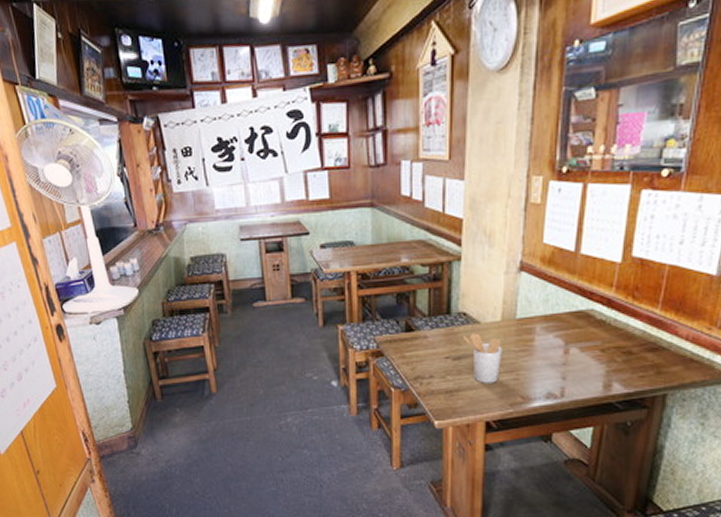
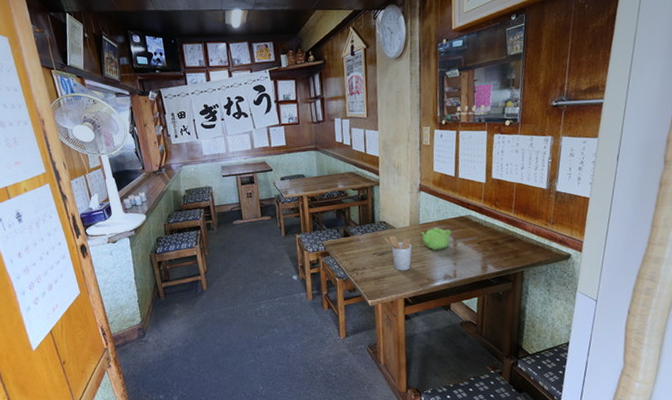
teapot: none [515,325,563,358] -> present [420,227,452,251]

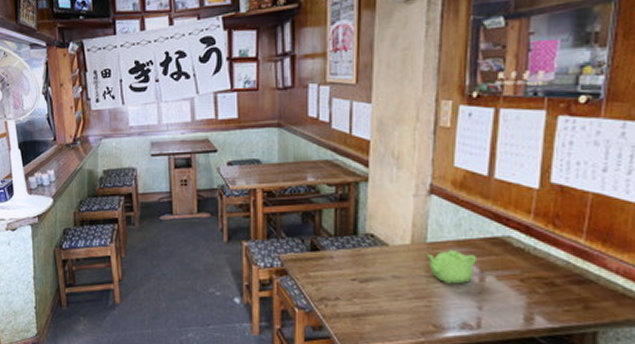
utensil holder: present [384,235,412,271] -> none [369,255,412,309]

